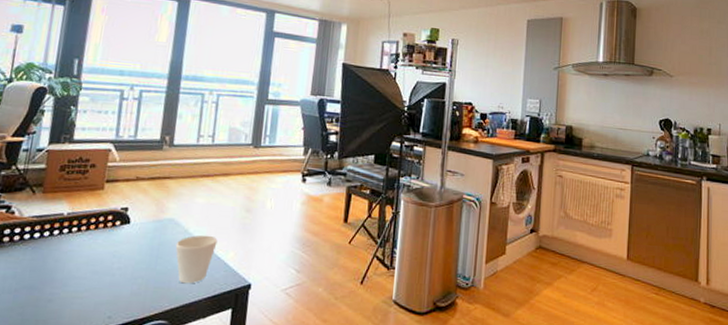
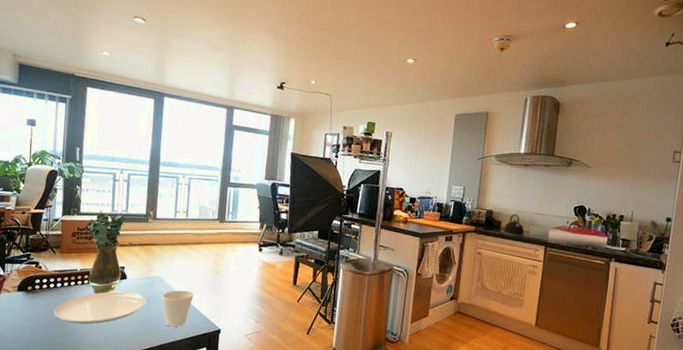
plate: none [26,240,155,287] -> present [53,291,146,324]
vase: none [77,136,134,245] -> present [86,210,126,294]
kettle: none [586,129,609,158] -> present [503,213,525,239]
dish rack: none [613,141,701,166] -> present [528,225,612,249]

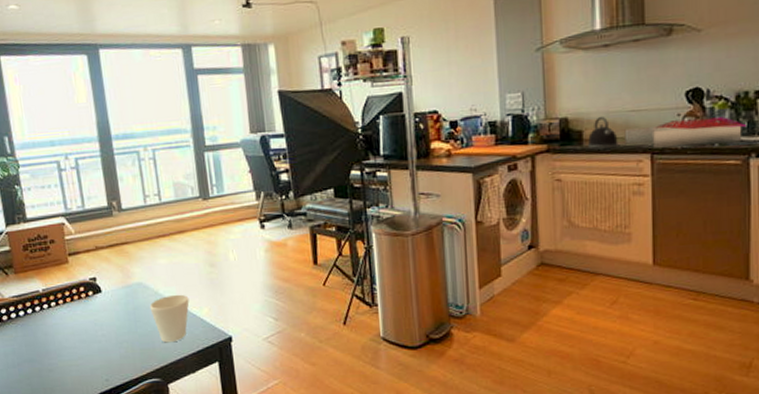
plate: present [53,291,146,324] -> none [22,308,132,358]
vase: present [86,210,126,294] -> none [38,210,95,316]

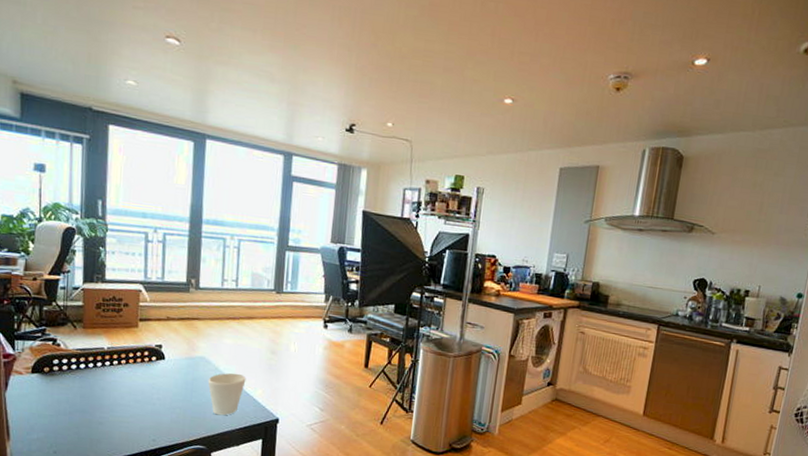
kettle: present [588,116,618,150] -> none [611,286,636,316]
dish rack: present [624,117,747,148] -> none [639,301,735,328]

